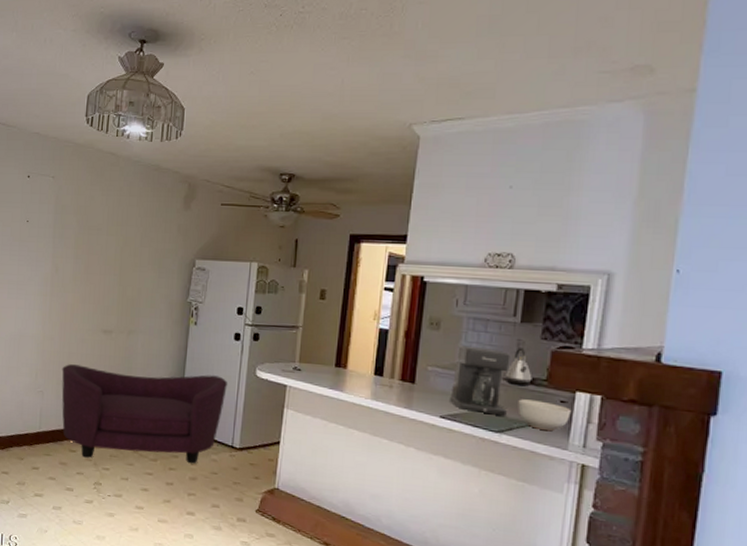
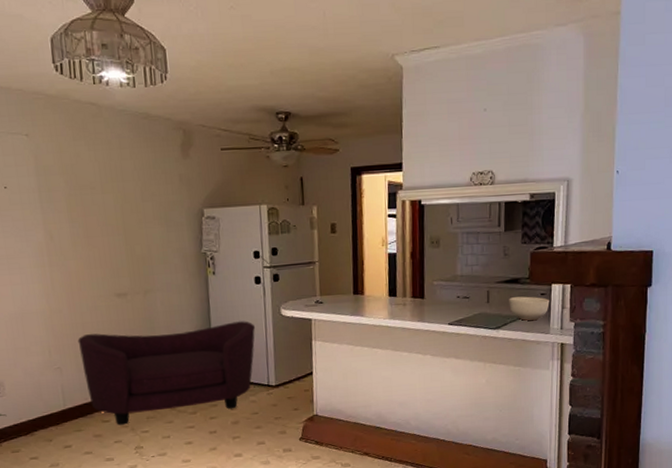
coffee maker: present [450,345,512,416] -> none [455,257,501,315]
kettle: present [504,348,532,387] -> none [496,253,518,287]

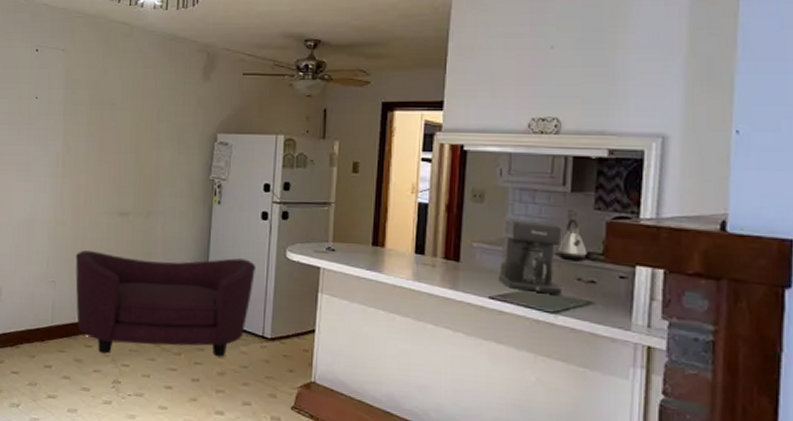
coffee maker: none [455,257,501,315] -> present [499,218,564,295]
kettle: none [496,253,518,287] -> present [557,219,587,262]
bowl: present [509,296,550,321] -> none [573,275,632,311]

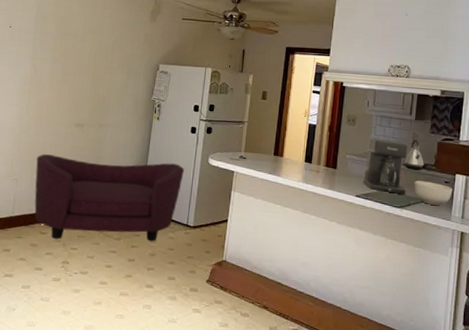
bowl: none [573,275,632,311] -> present [414,180,453,206]

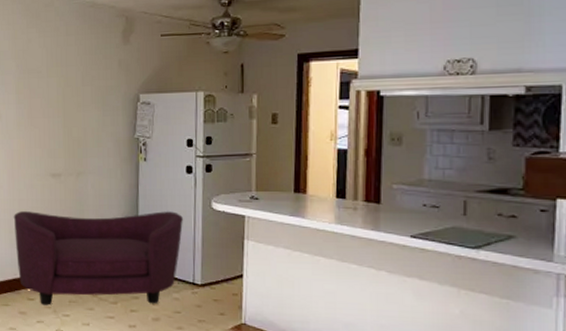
coffee maker: present [363,138,409,194] -> none [420,159,483,231]
kettle: present [404,140,424,171] -> none [476,157,507,198]
bowl: present [414,180,453,206] -> none [494,211,553,244]

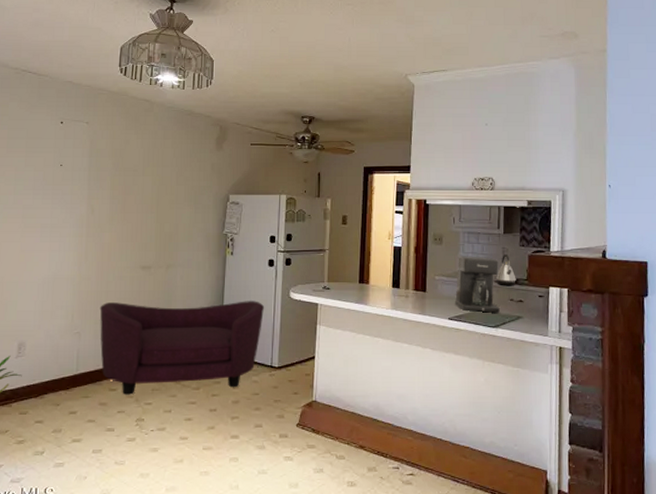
coffee maker: none [420,159,483,231] -> present [455,256,500,313]
kettle: none [476,157,507,198] -> present [495,255,516,286]

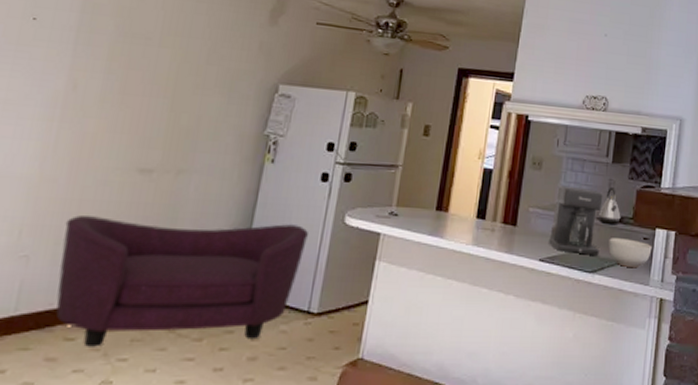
bowl: none [508,297,547,322] -> present [608,238,652,269]

